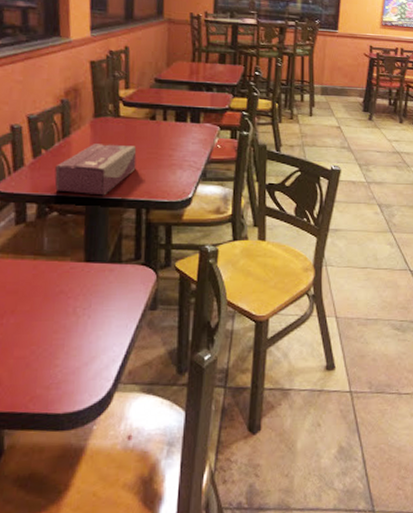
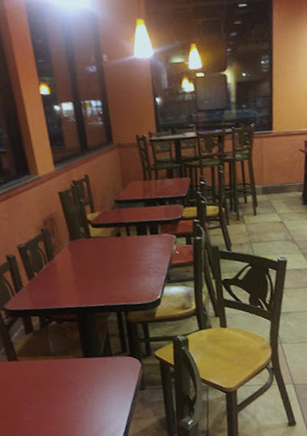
tissue box: present [54,144,137,196] -> none [47,260,111,305]

